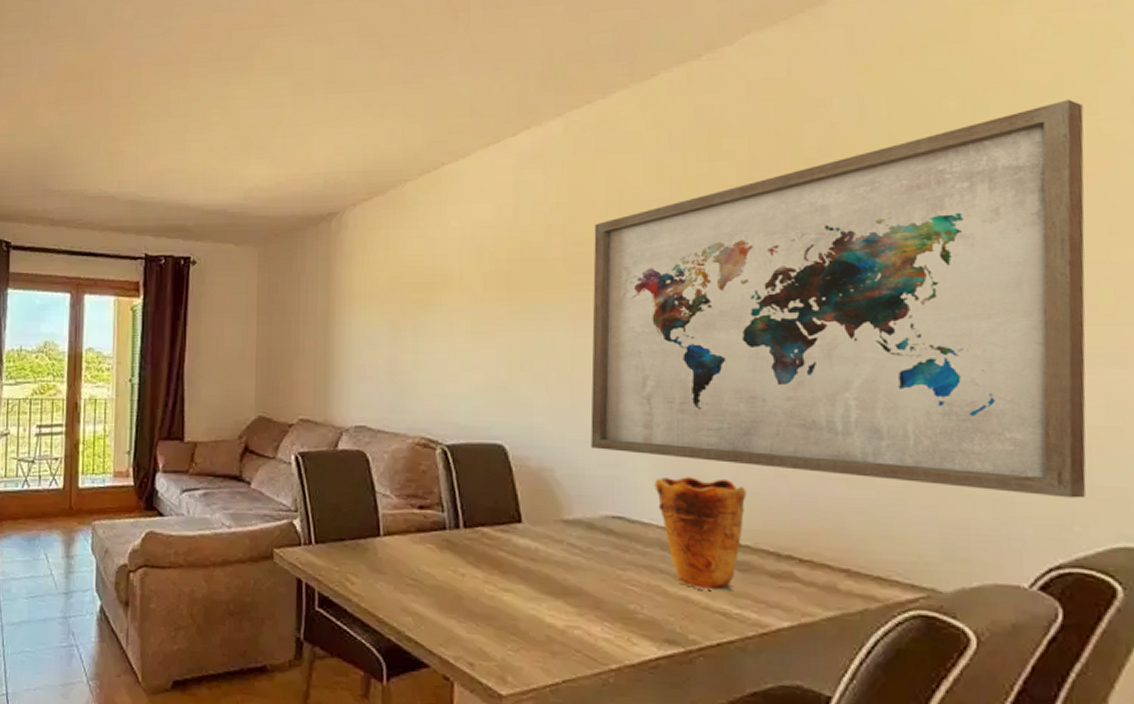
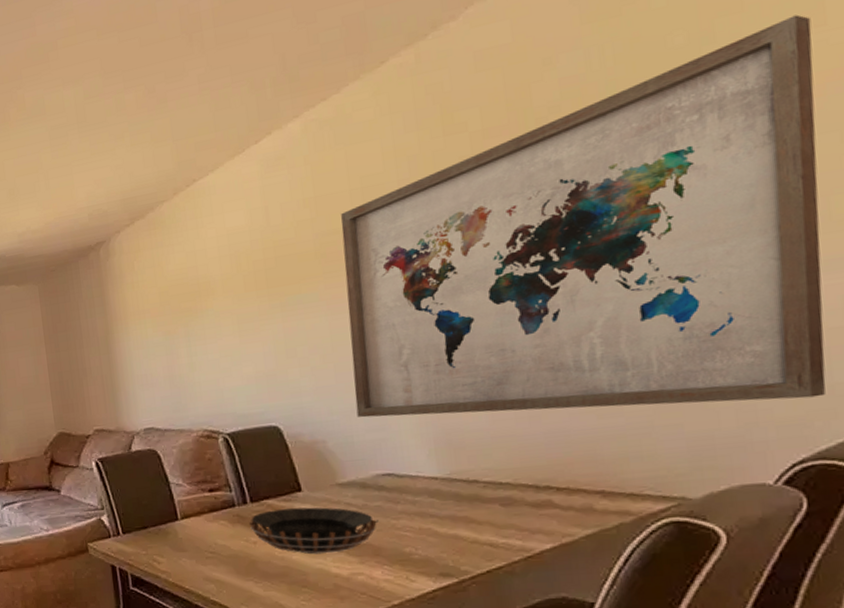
decorative bowl: none [459,540,603,599] -> present [248,507,378,555]
vase: present [654,477,747,591] -> none [418,426,504,527]

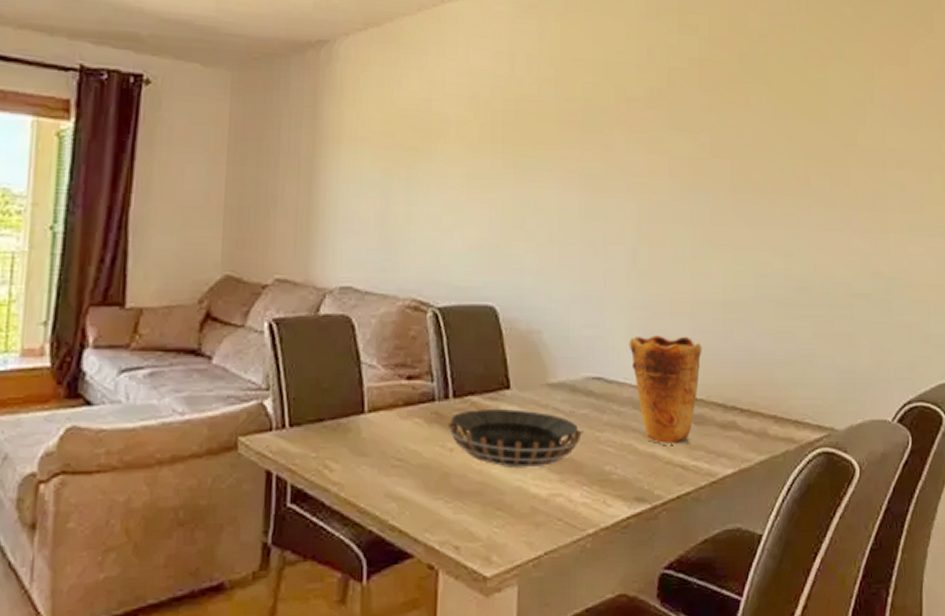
wall art: present [341,14,826,418] -> none [575,18,926,344]
vase: none [418,426,504,527] -> present [629,335,702,445]

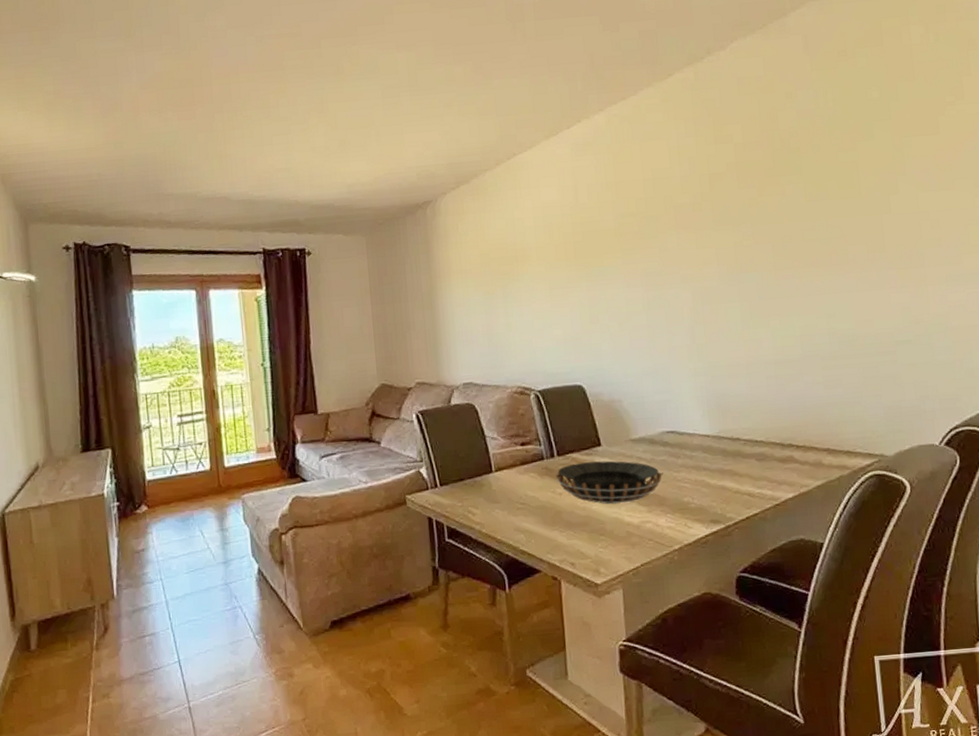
vase: present [629,335,702,445] -> none [694,392,759,479]

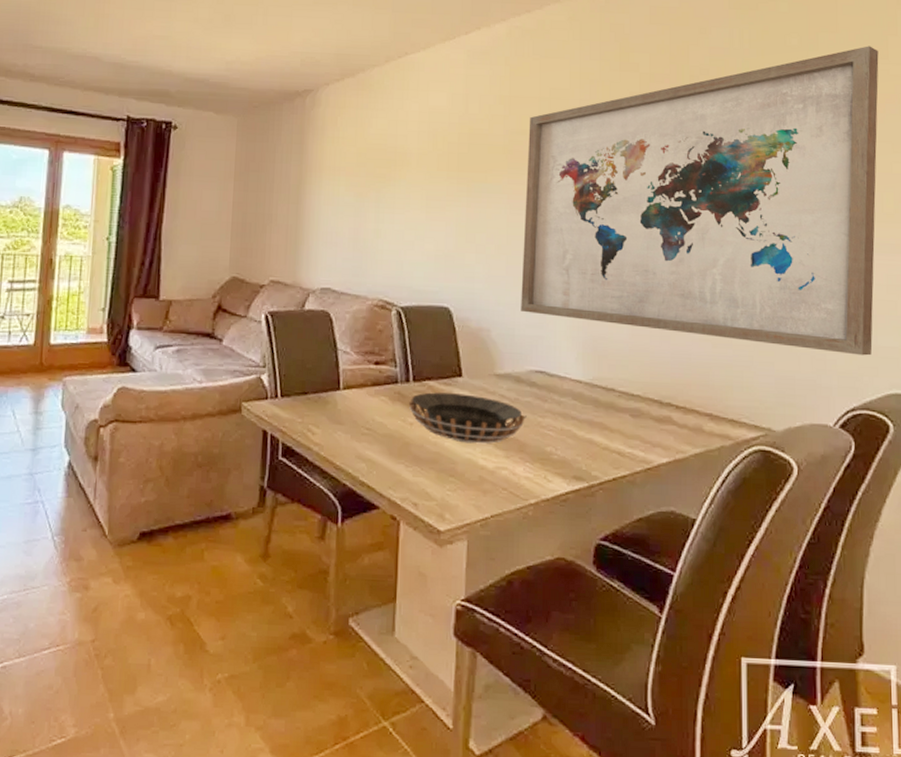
wall art: none [636,89,969,381] -> present [520,46,879,356]

